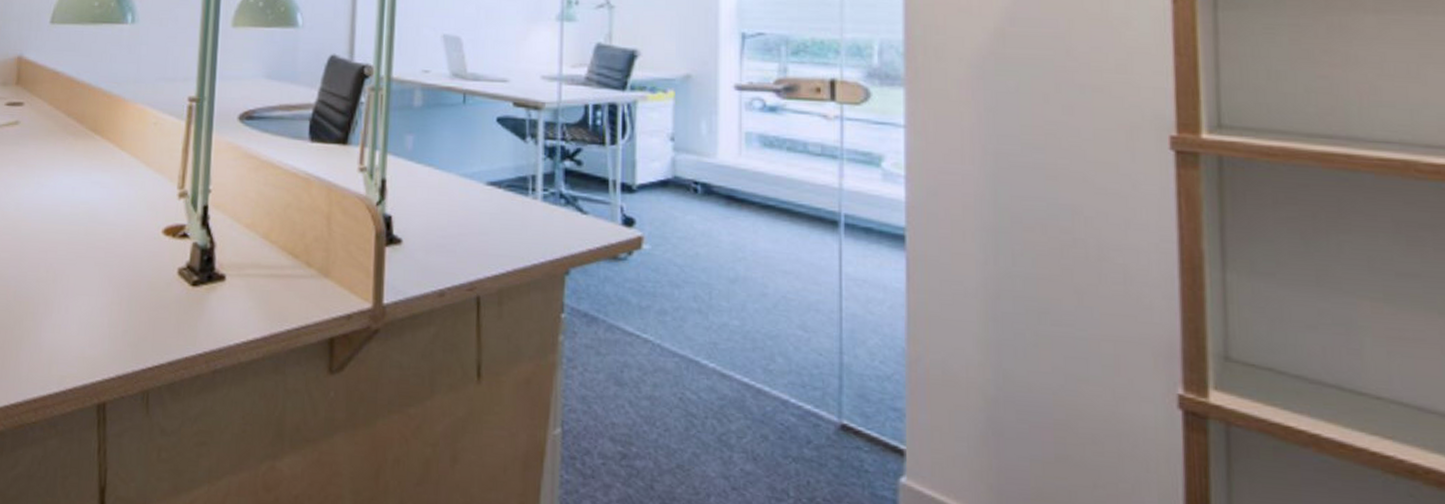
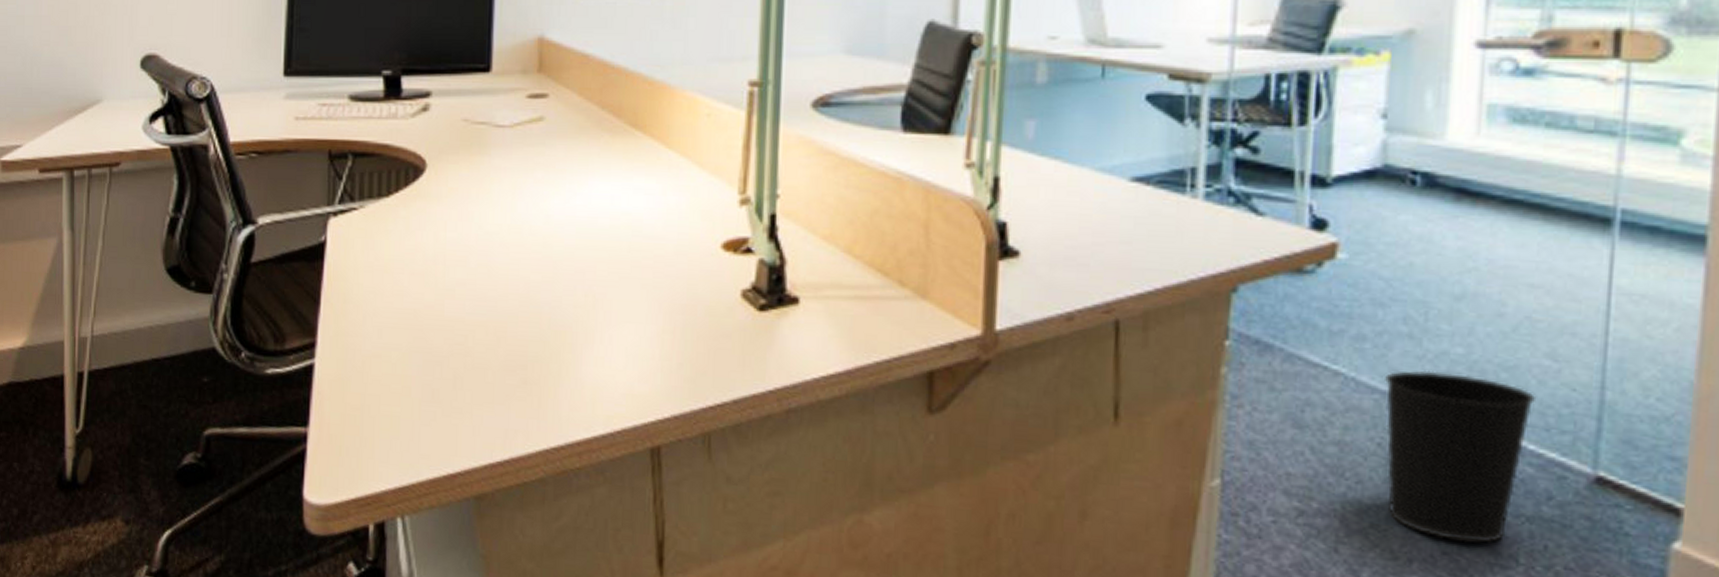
wastebasket: none [683,338,794,480] -> present [1385,370,1537,543]

